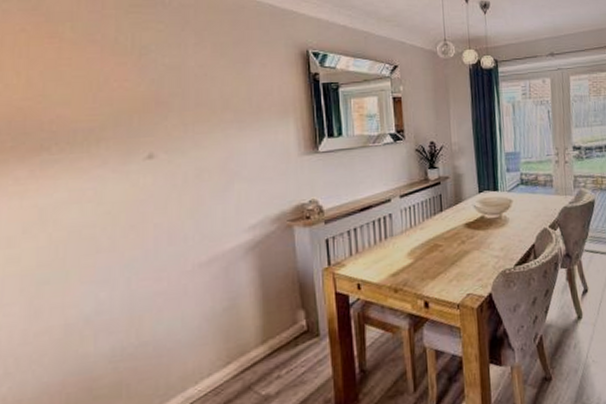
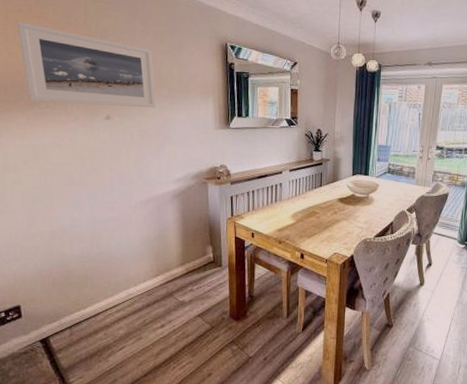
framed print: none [17,44,218,146] -> present [16,21,156,108]

